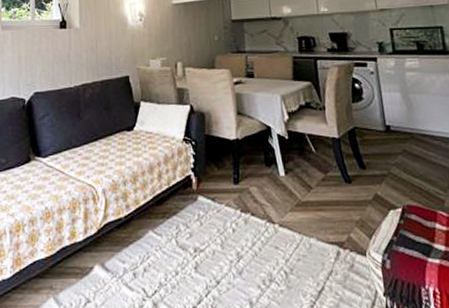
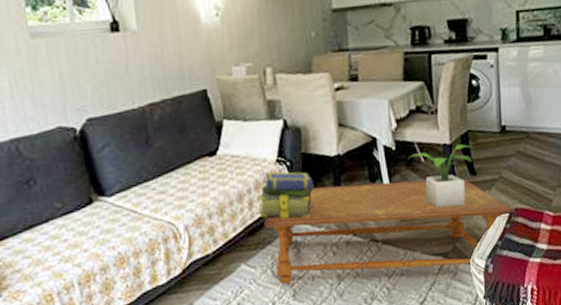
stack of books: none [167,149,216,194] -> present [258,172,314,219]
coffee table: none [171,166,406,257] -> present [264,177,513,285]
potted plant: none [299,138,364,198] -> present [407,143,476,208]

